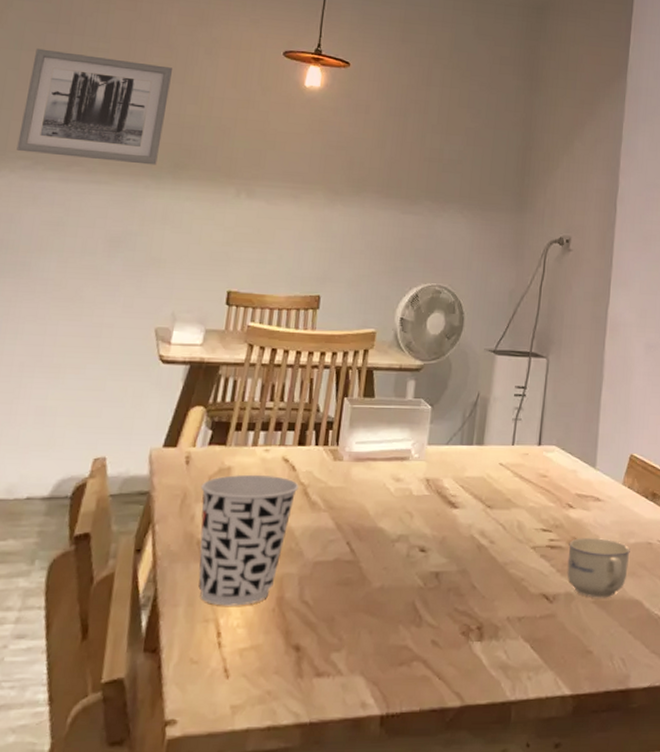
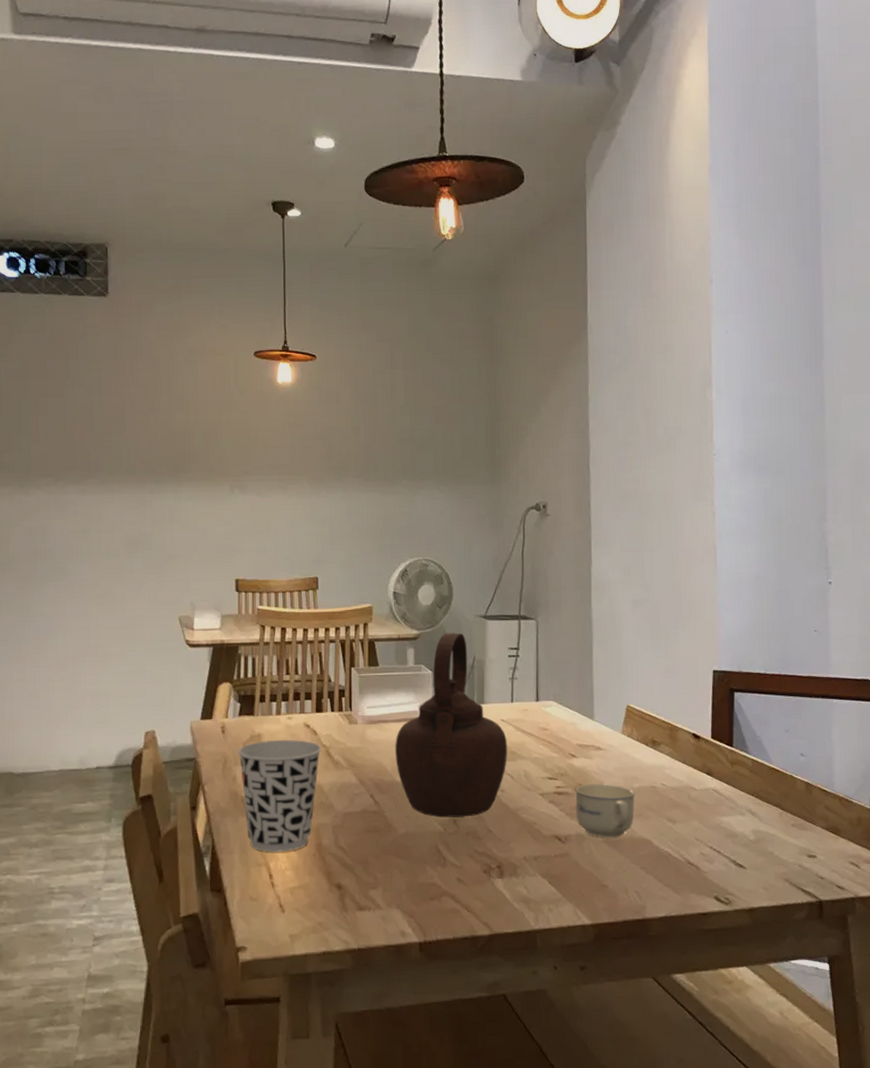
wall art: present [16,48,172,165] -> none [38,375,159,471]
teapot: none [380,366,503,570] -> present [395,633,507,818]

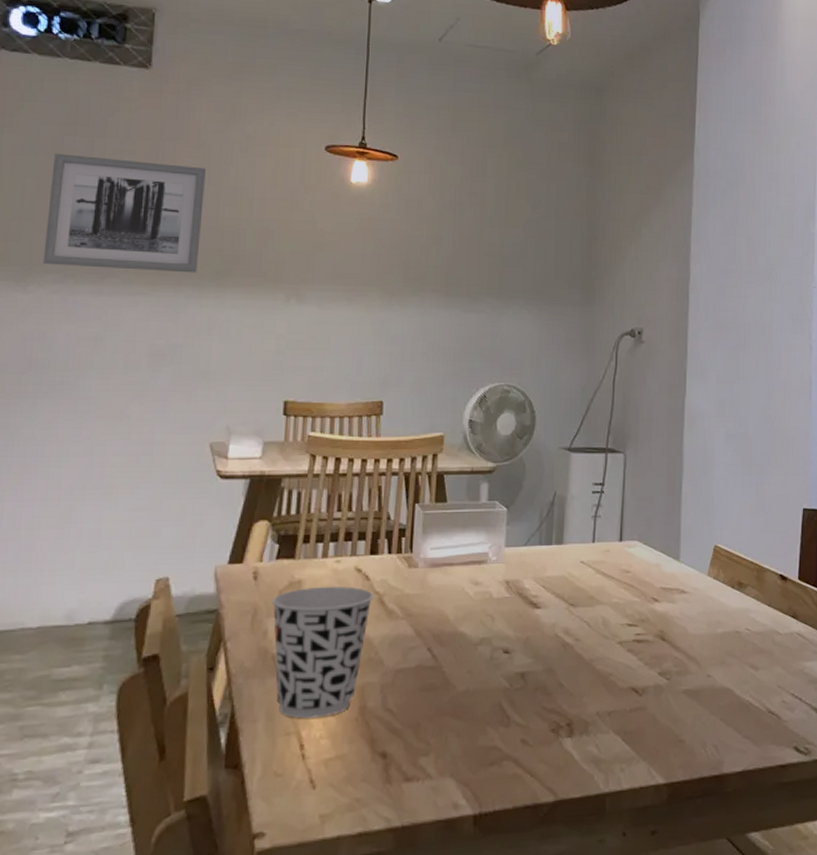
wall art: none [38,375,159,471] -> present [43,153,206,273]
teapot: present [395,633,507,818] -> none [459,466,585,672]
cup: present [575,784,635,838] -> none [655,630,719,689]

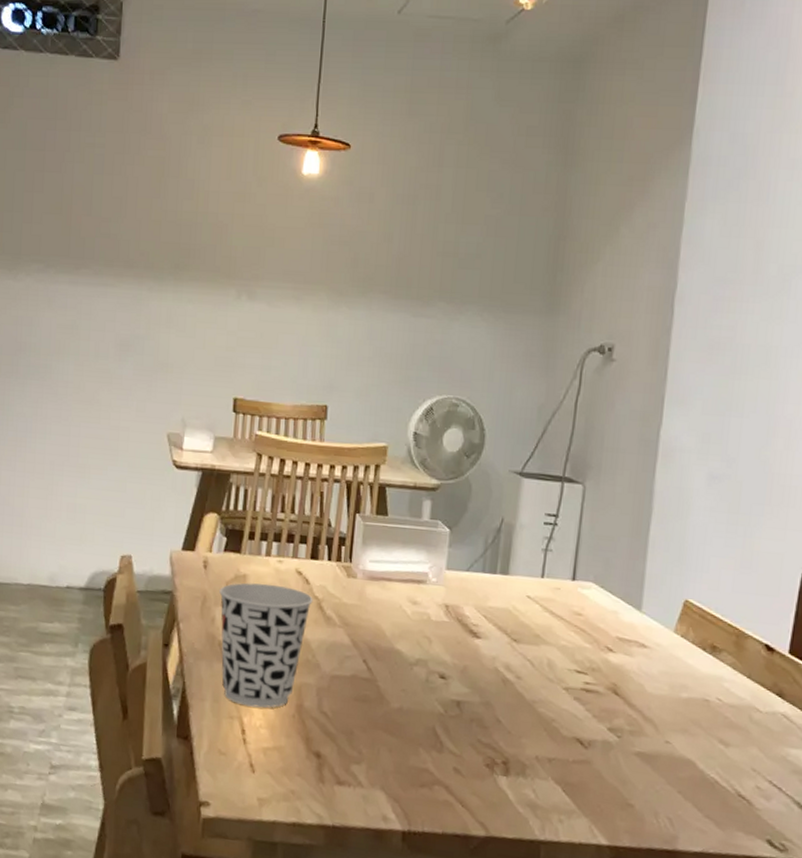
wall art: present [43,153,206,273] -> none [30,147,166,266]

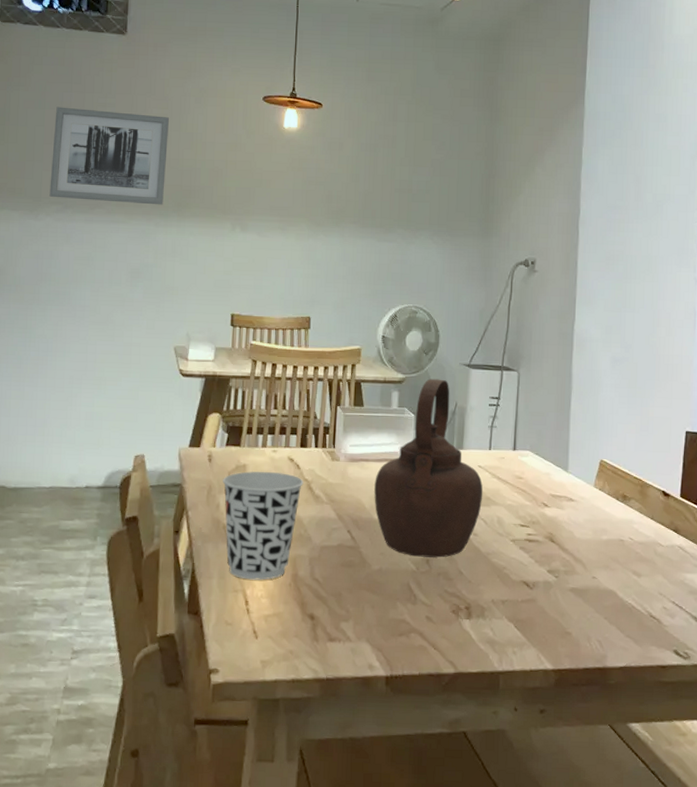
wall art: none [30,147,166,266] -> present [49,107,169,205]
teapot: none [396,487,531,701] -> present [374,378,483,558]

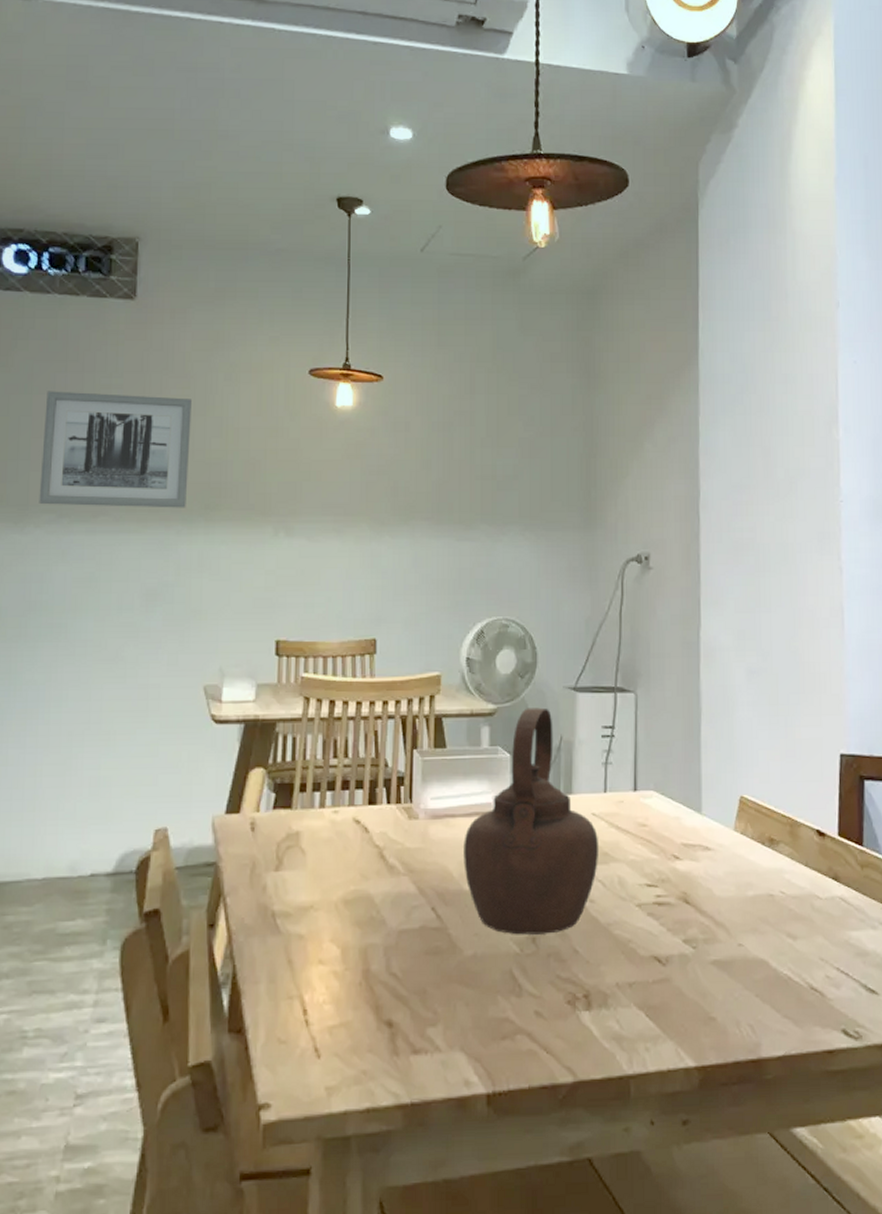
cup: present [223,471,304,580] -> none [270,838,374,982]

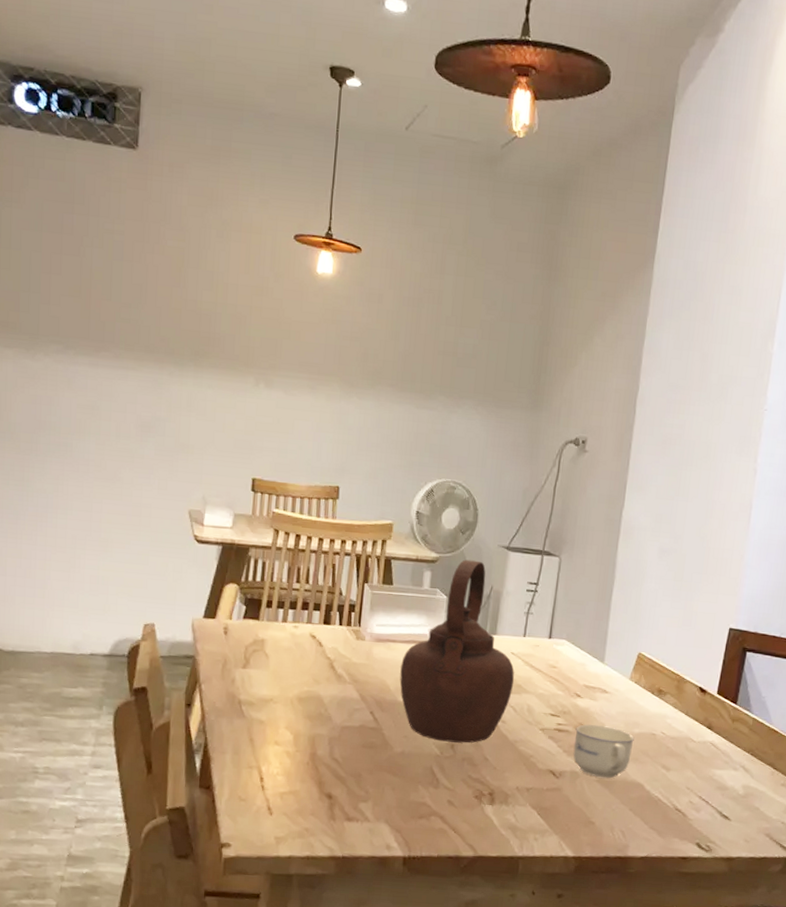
wall art: present [39,391,191,508] -> none [48,230,186,352]
cup: none [678,892,749,959] -> present [573,724,635,779]

